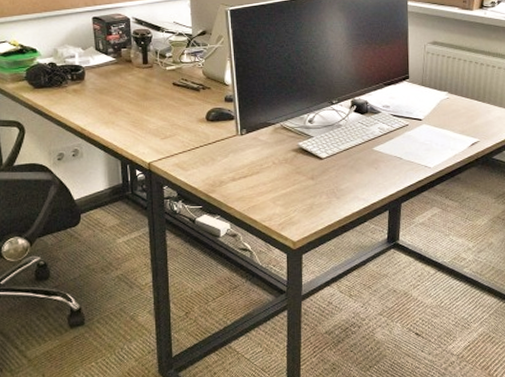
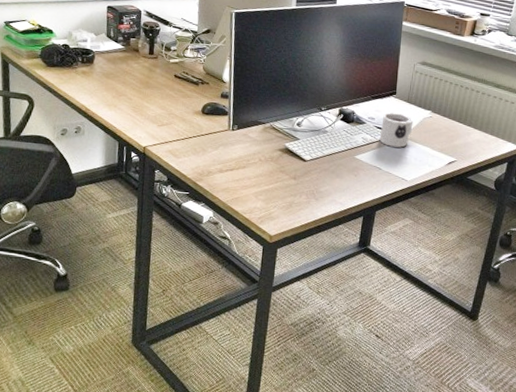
mug: none [396,98,430,134] -> present [379,112,413,148]

